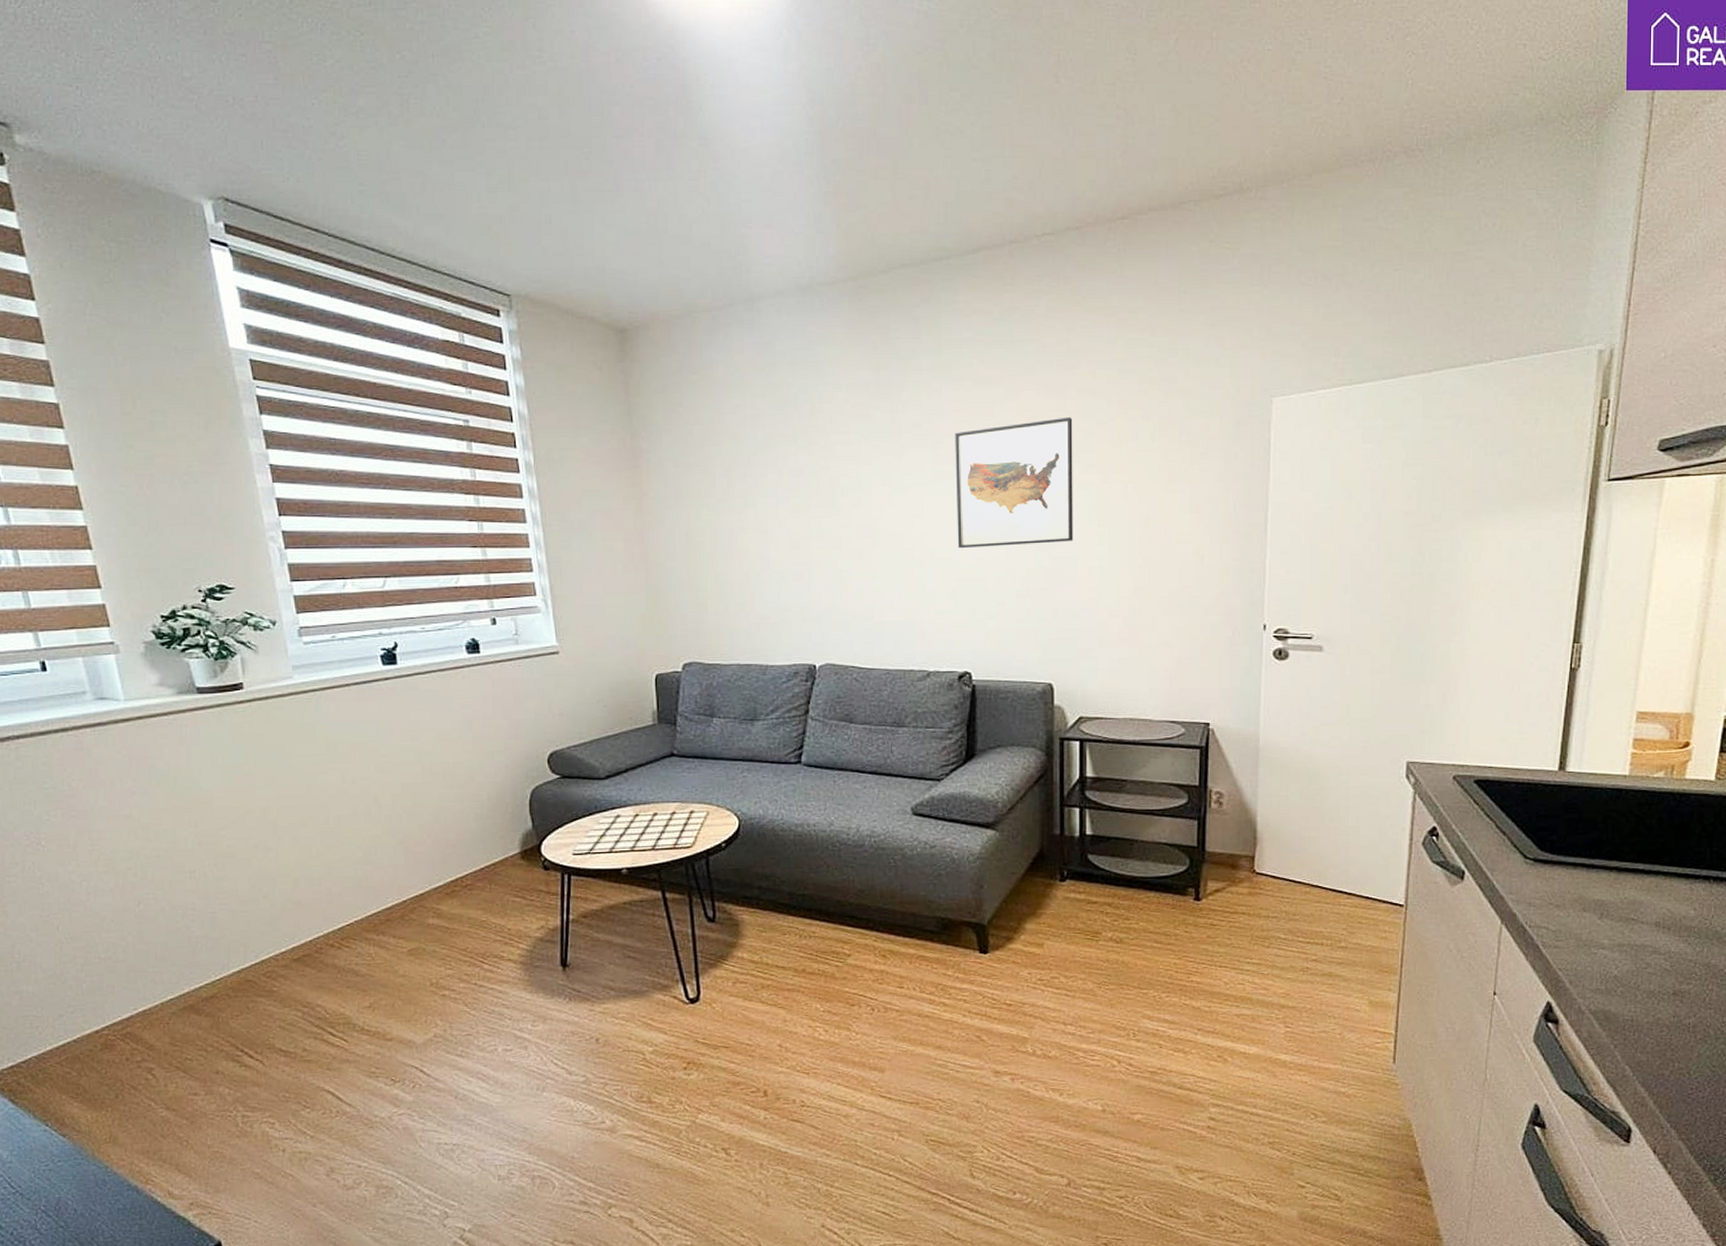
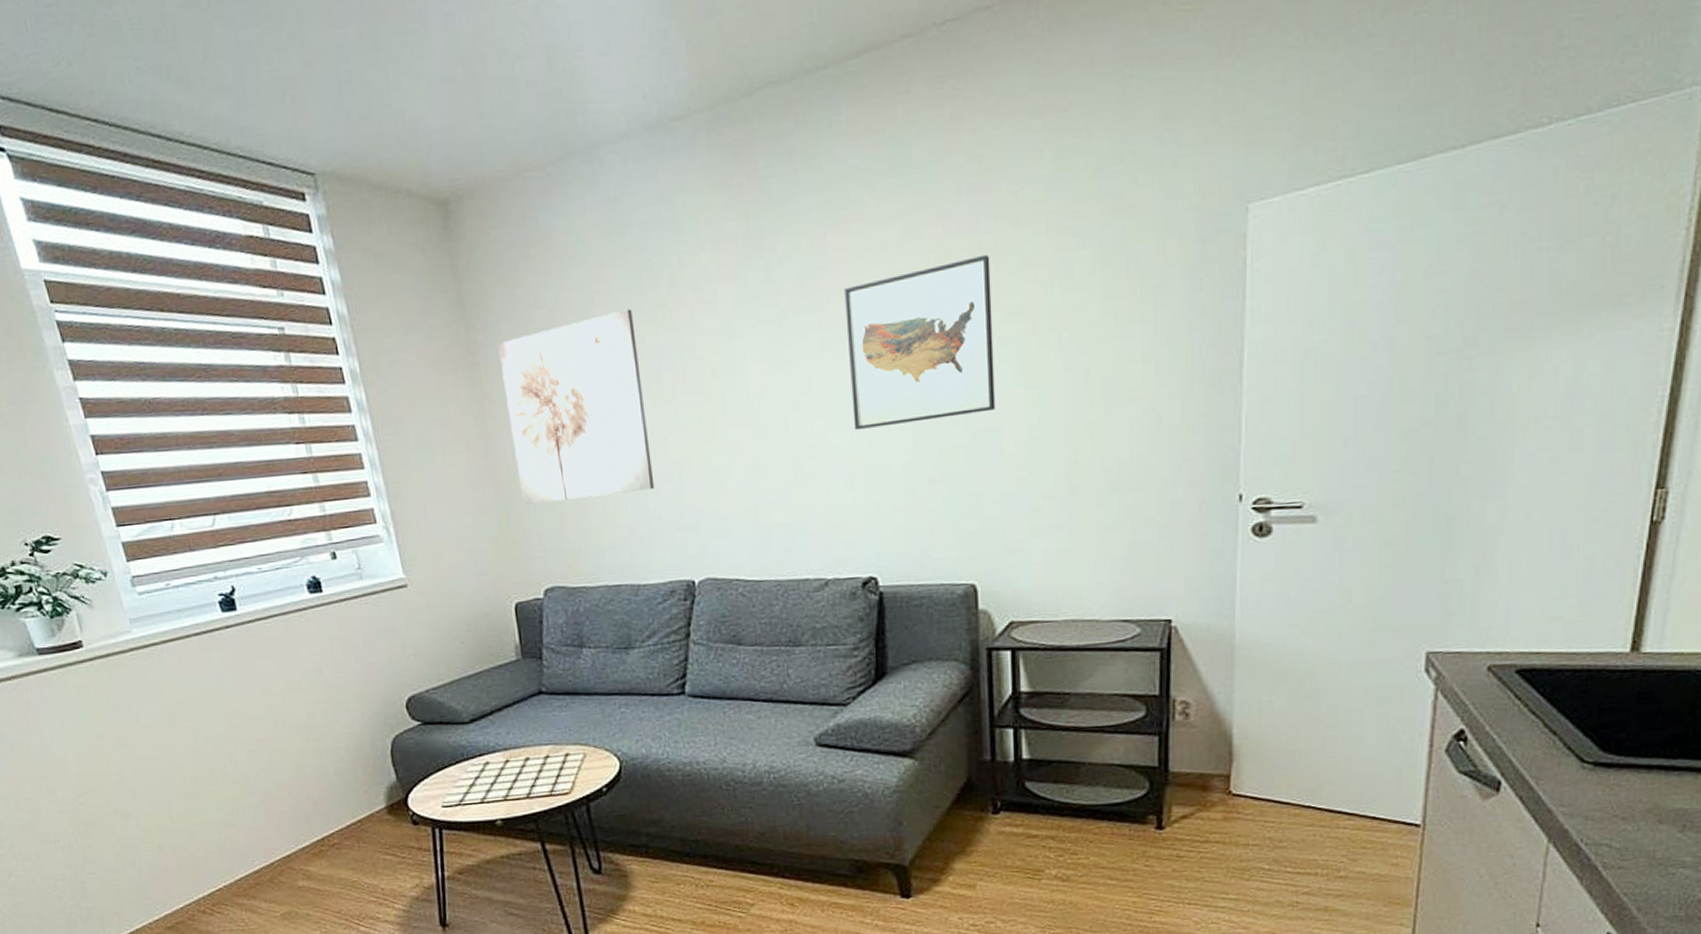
wall art: none [659,433,787,589] -> present [498,309,655,505]

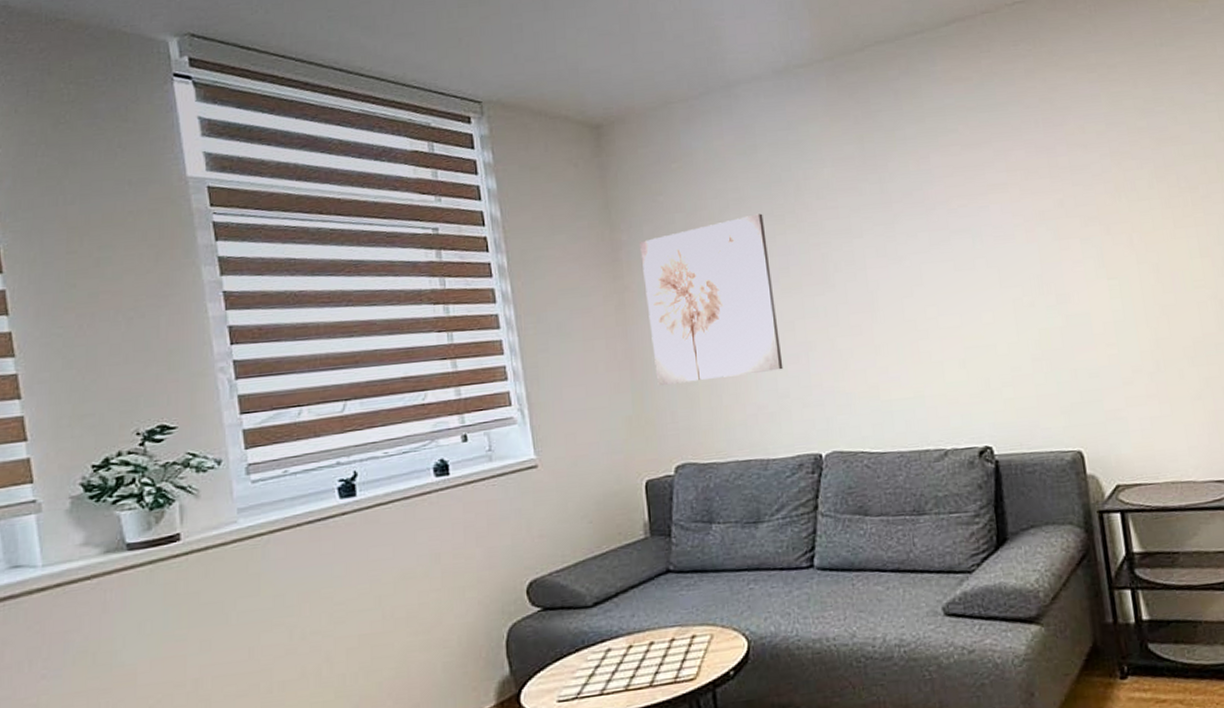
wall art: present [844,254,996,431] -> none [947,172,1084,315]

